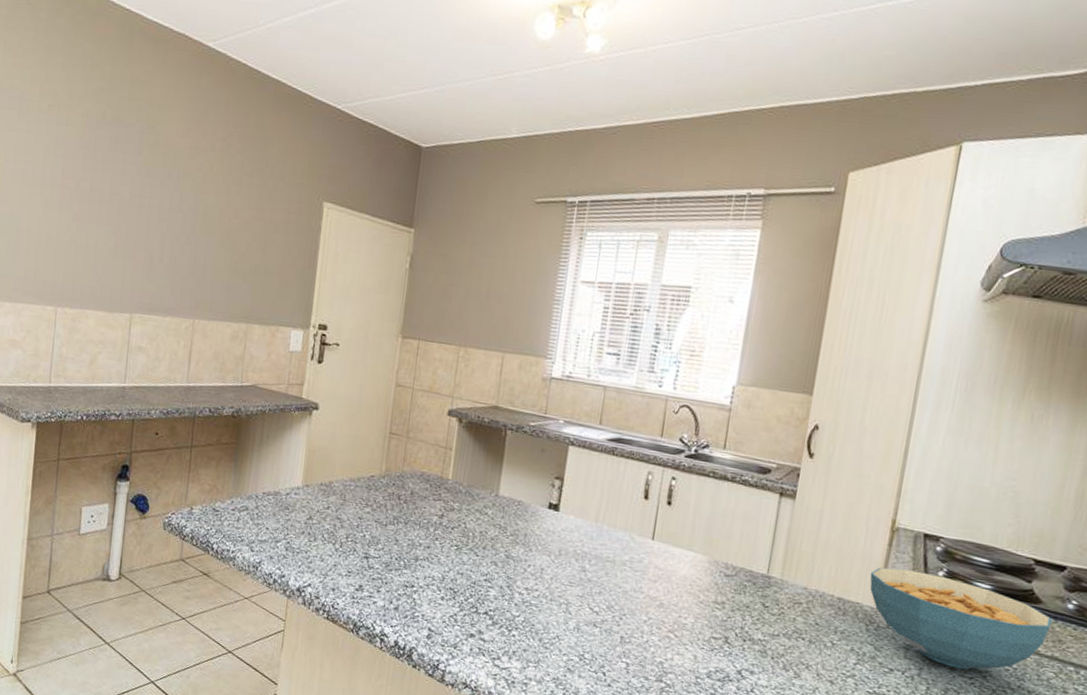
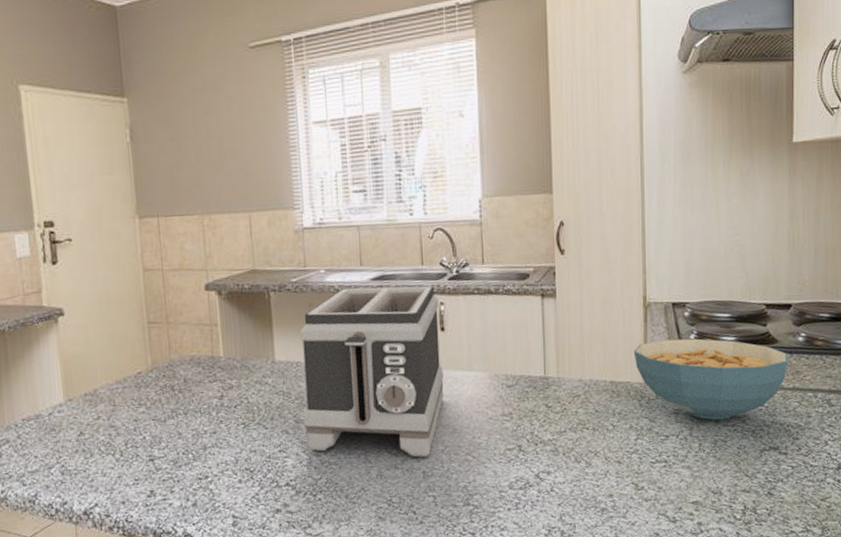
toaster: none [512,442,671,623] -> present [299,285,444,457]

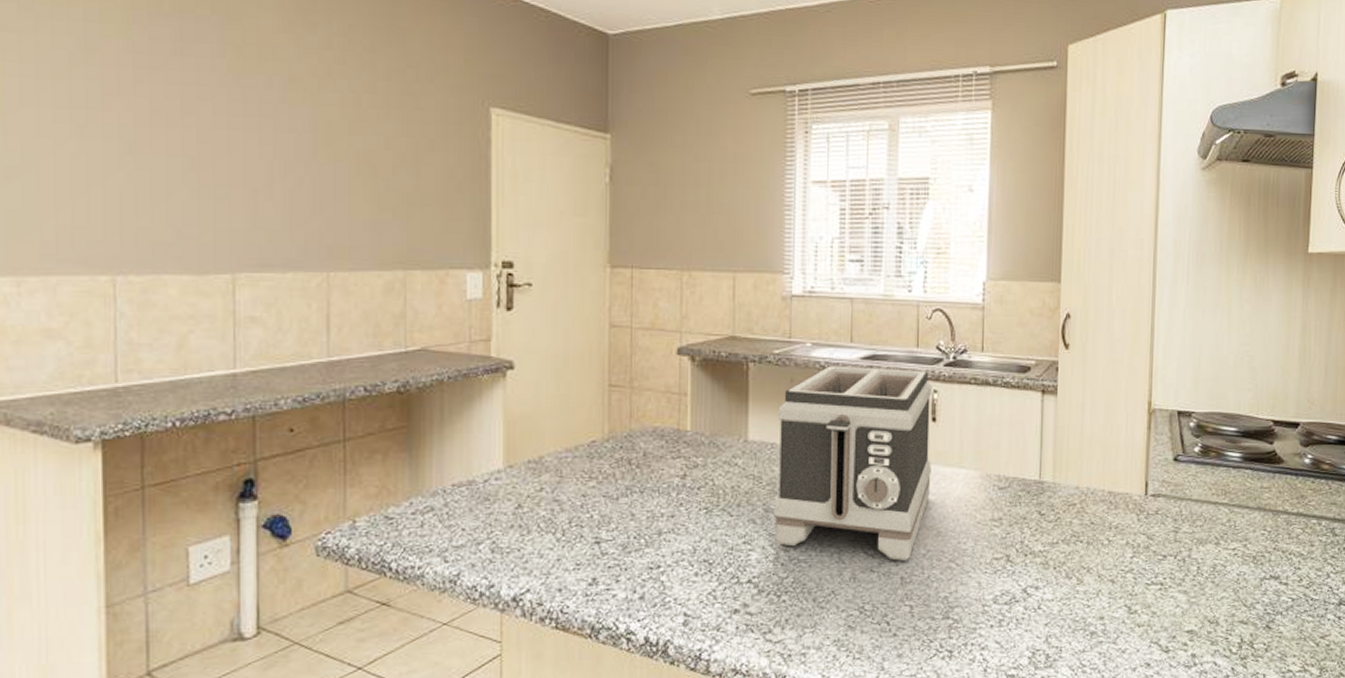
cereal bowl: present [633,338,788,420] -> none [1135,450,1294,542]

